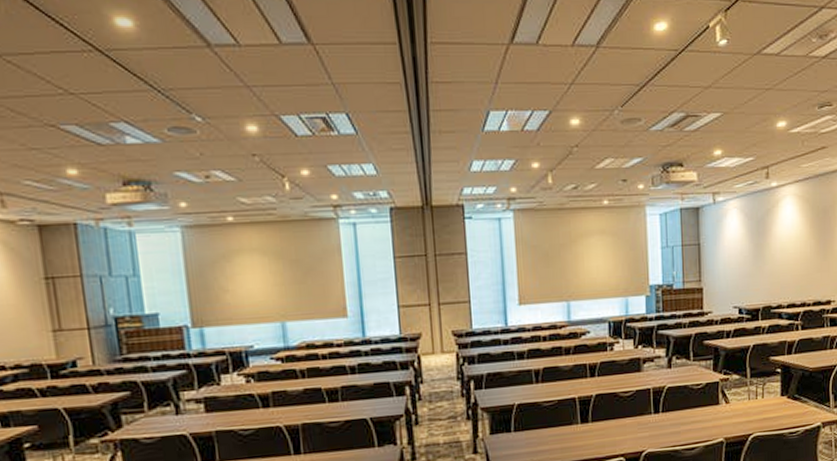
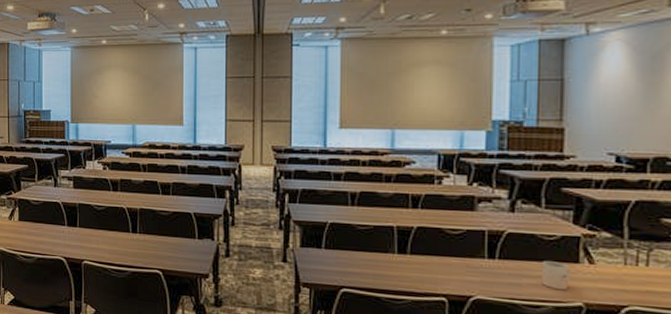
mug: none [693,406,714,431] -> present [541,261,571,291]

